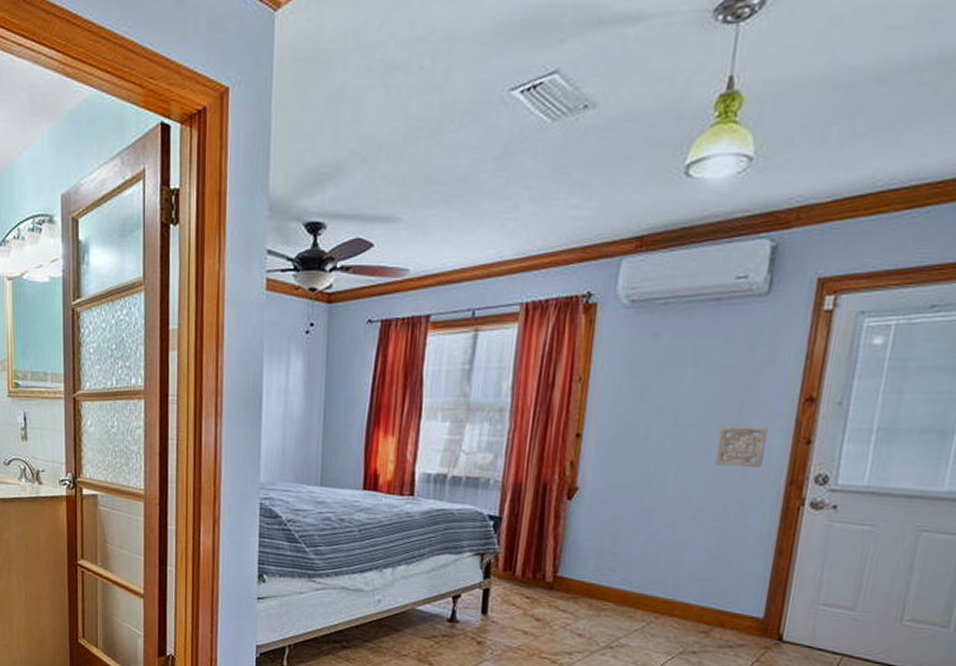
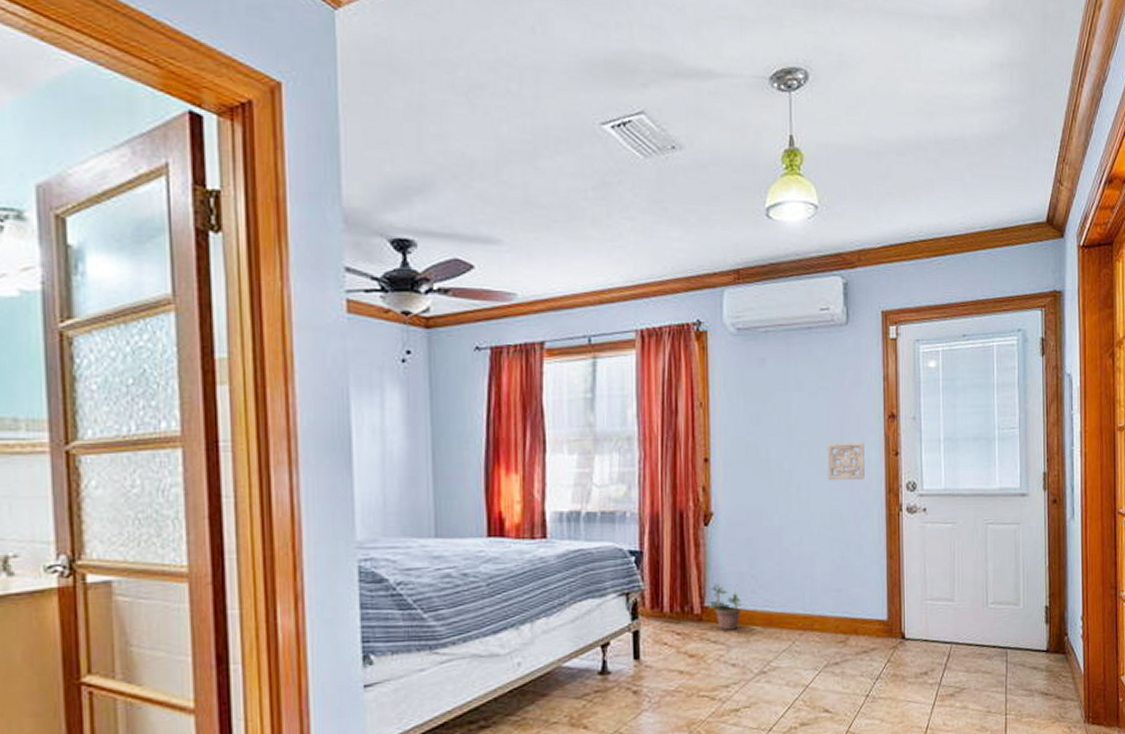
potted plant: none [561,555,598,602] -> present [709,583,743,630]

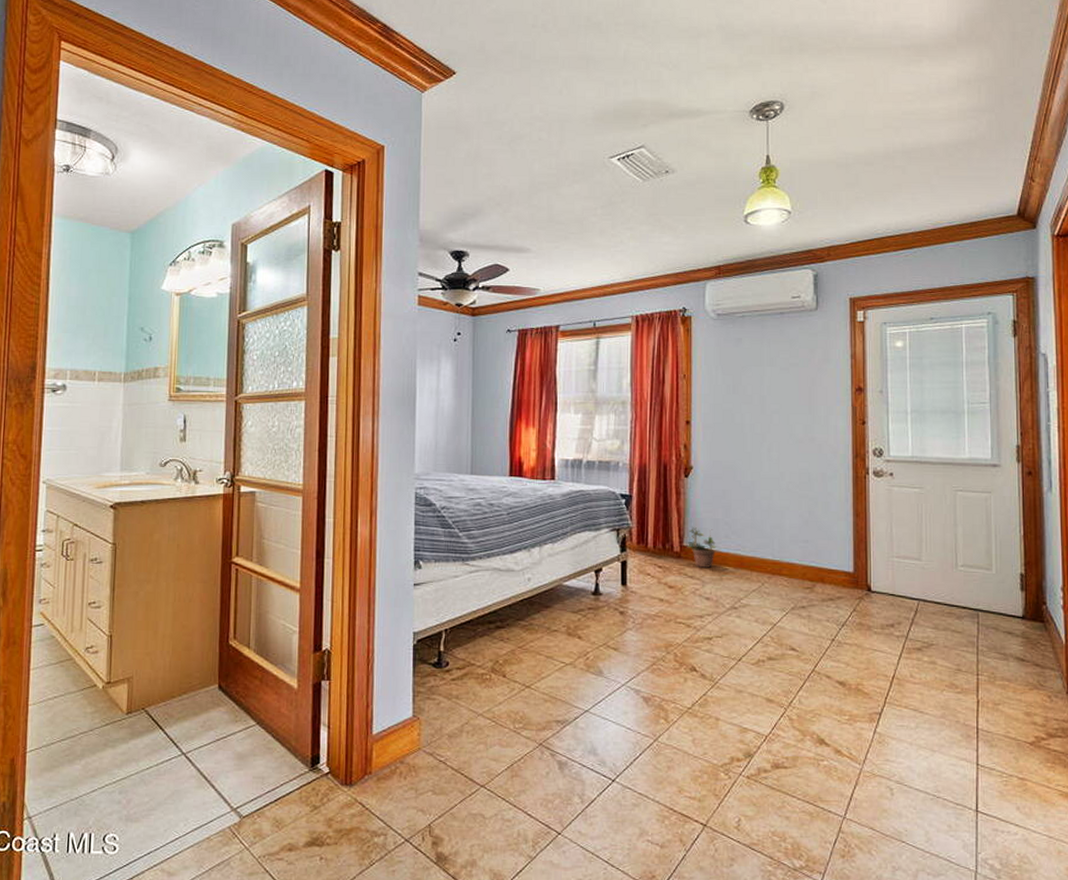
wall ornament: present [827,443,865,481] -> none [796,411,832,445]

